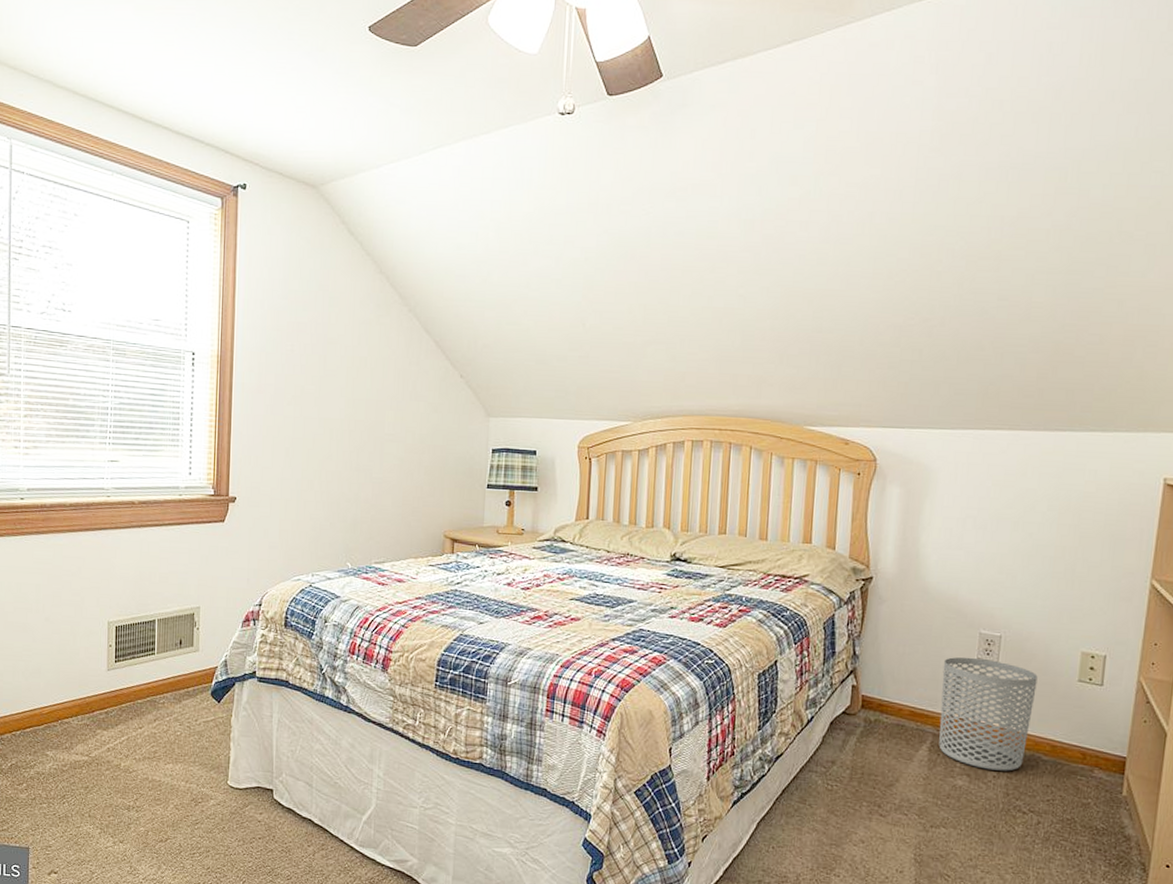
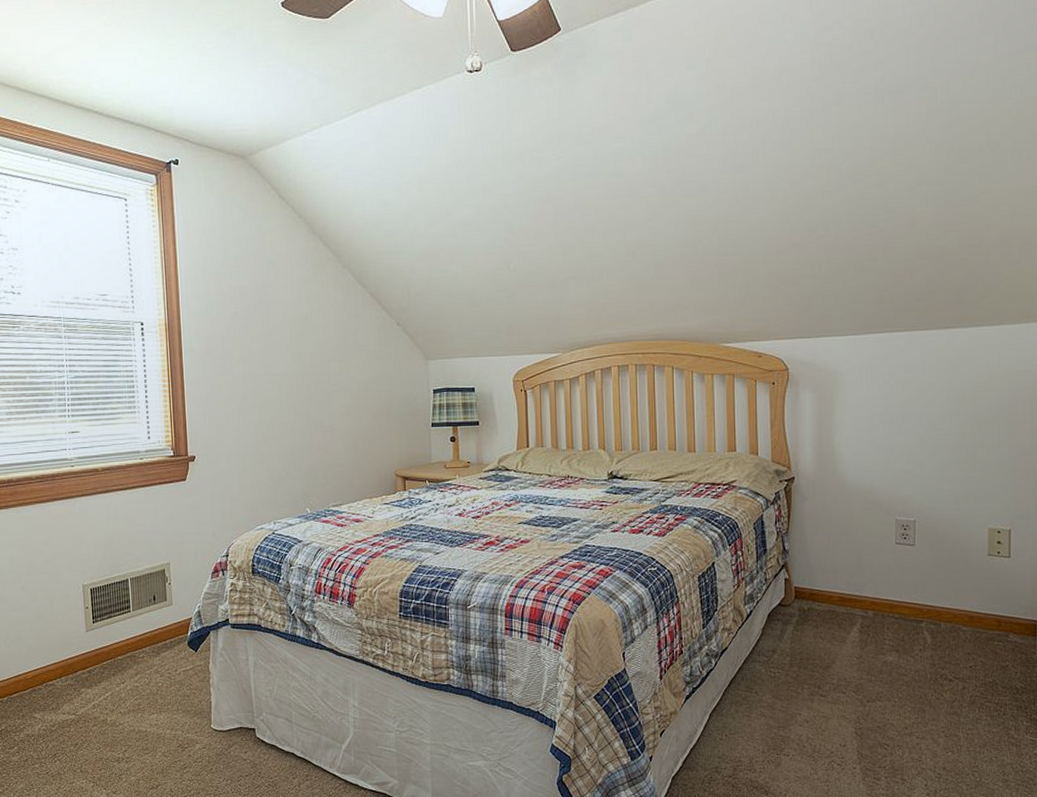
waste bin: present [939,657,1038,771] -> none [865,542,951,644]

